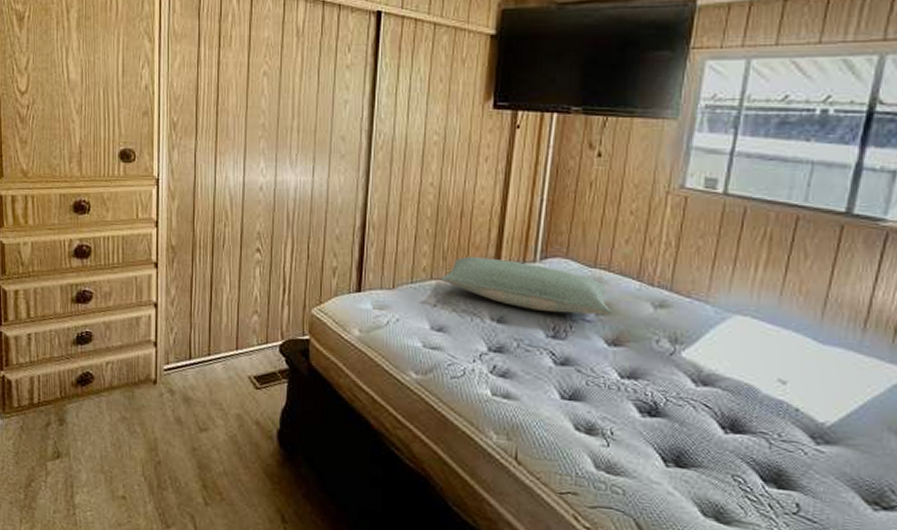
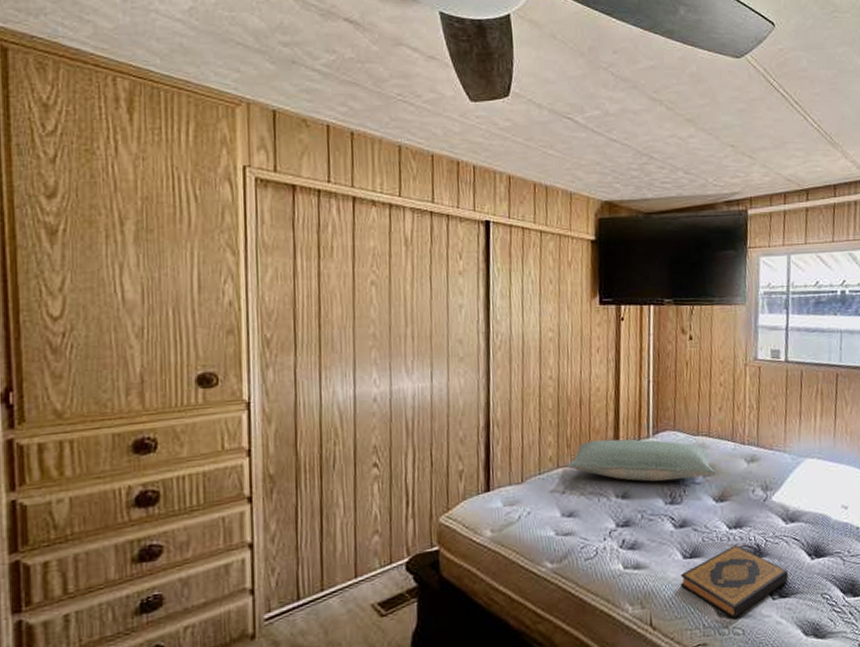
hardback book: none [554,397,690,476] -> present [680,545,788,619]

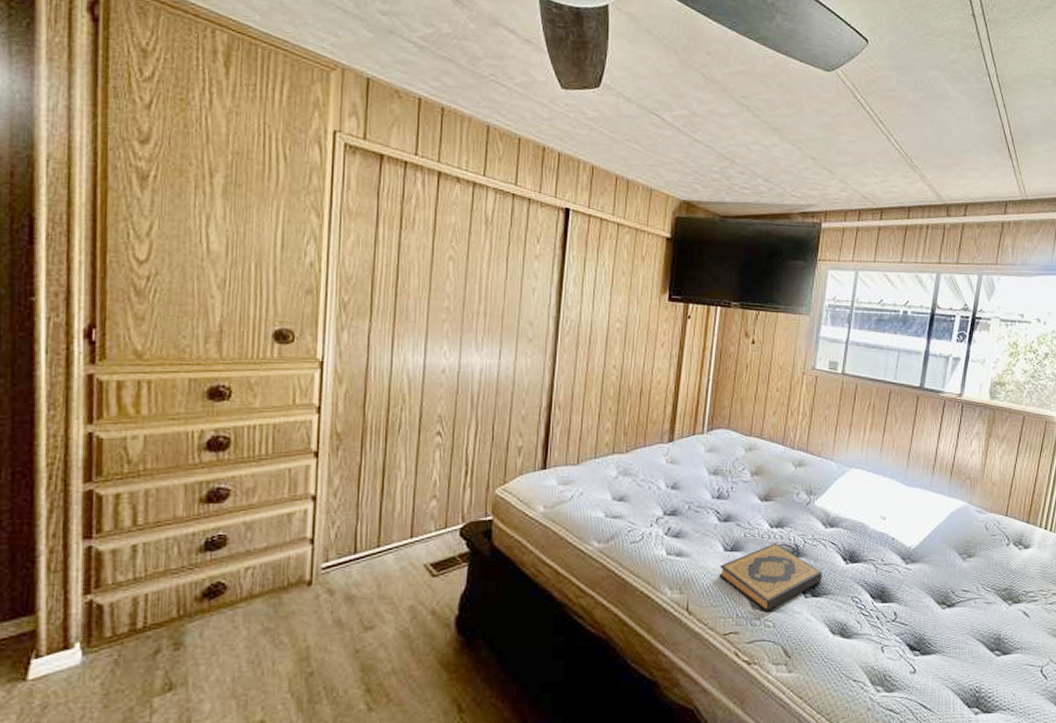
pillow: present [566,439,716,482] -> none [622,431,764,477]

